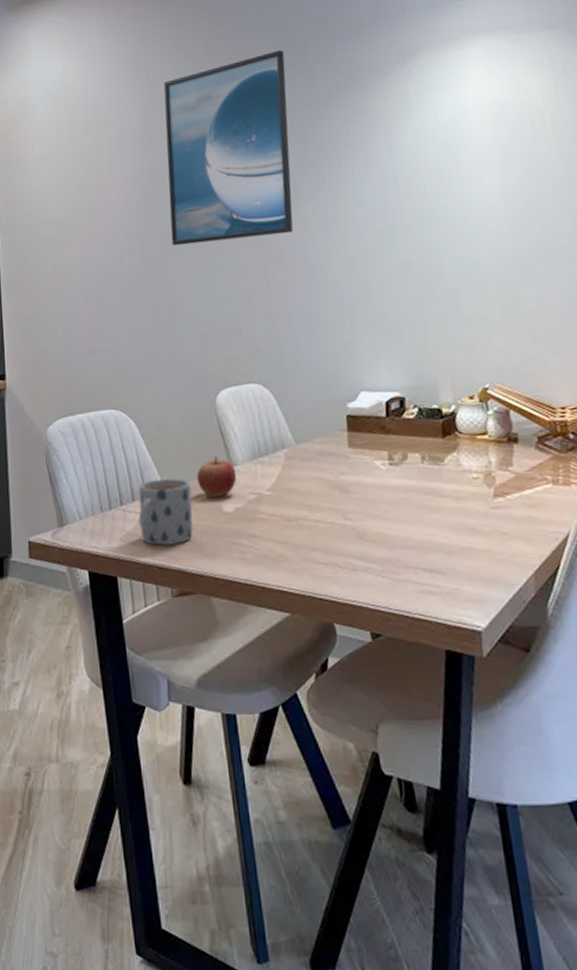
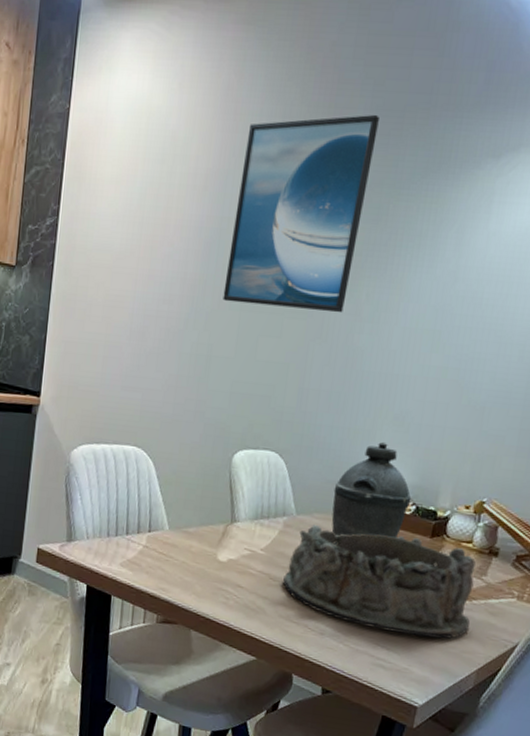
mug: present [138,478,193,546] -> none [140,518,193,579]
apple: present [197,455,237,497] -> none [199,509,237,547]
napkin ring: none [298,441,511,551] -> present [283,525,476,639]
kettle: none [328,348,412,468] -> present [331,441,412,545]

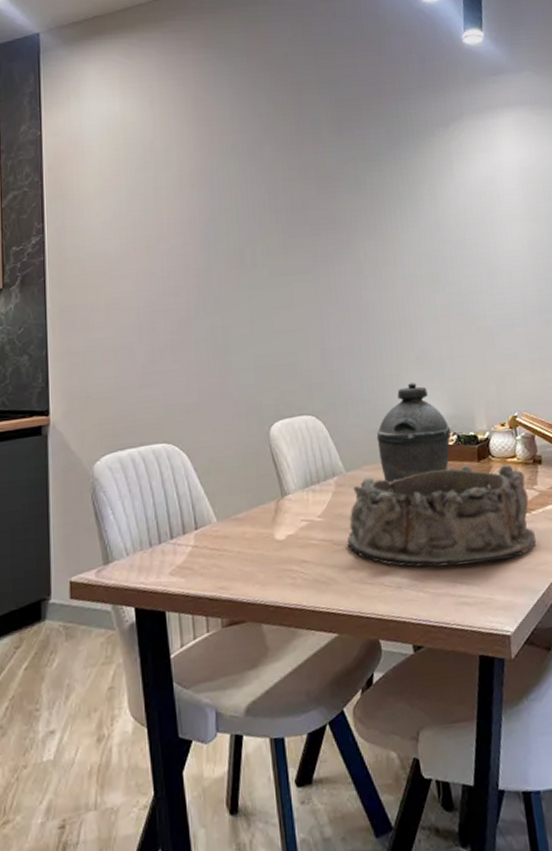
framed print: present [223,115,379,313] -> none [223,106,346,284]

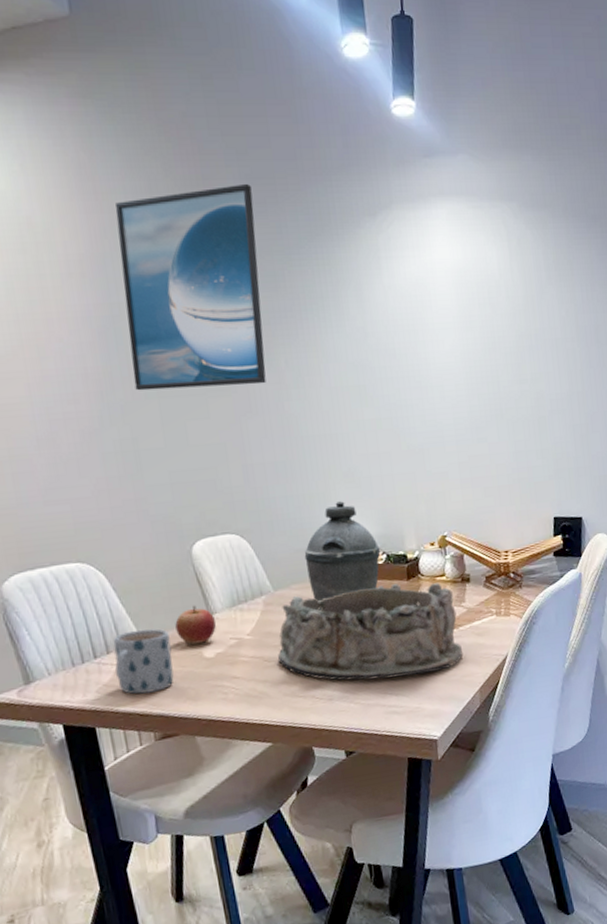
mug: none [189,509,245,577] -> present [113,628,174,694]
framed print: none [223,106,346,284] -> present [115,184,266,391]
apple: none [249,485,289,526] -> present [175,605,217,645]

